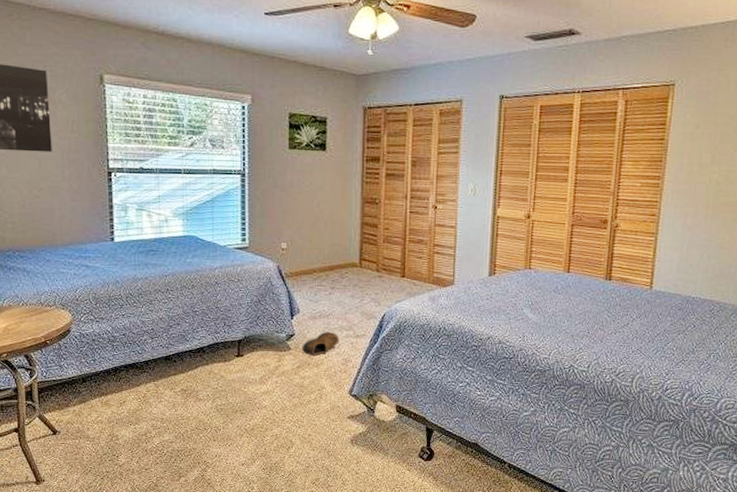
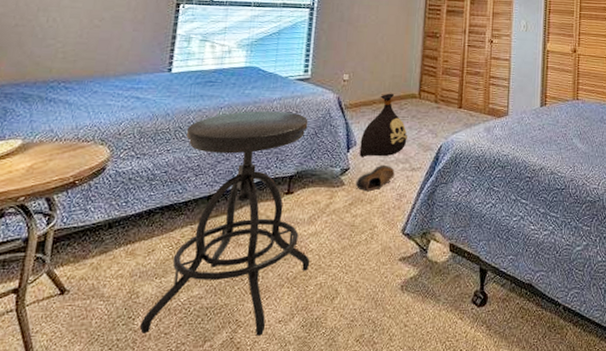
stool: none [124,279,265,475] -> present [140,111,310,336]
bag: none [303,262,350,324] -> present [359,93,407,157]

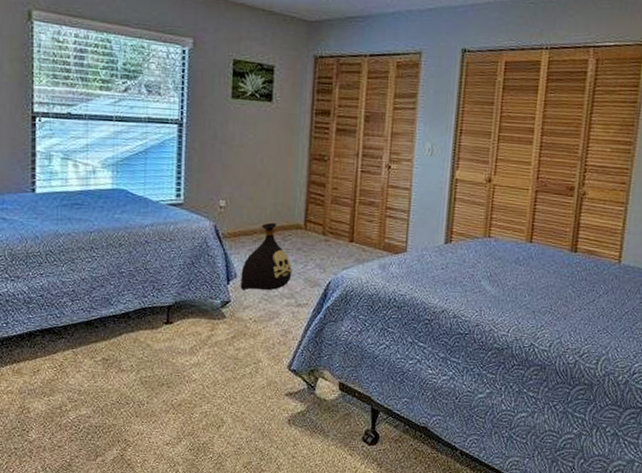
stool: present [140,111,310,336] -> none [35,237,194,455]
shoe: present [355,164,395,192] -> none [237,299,279,326]

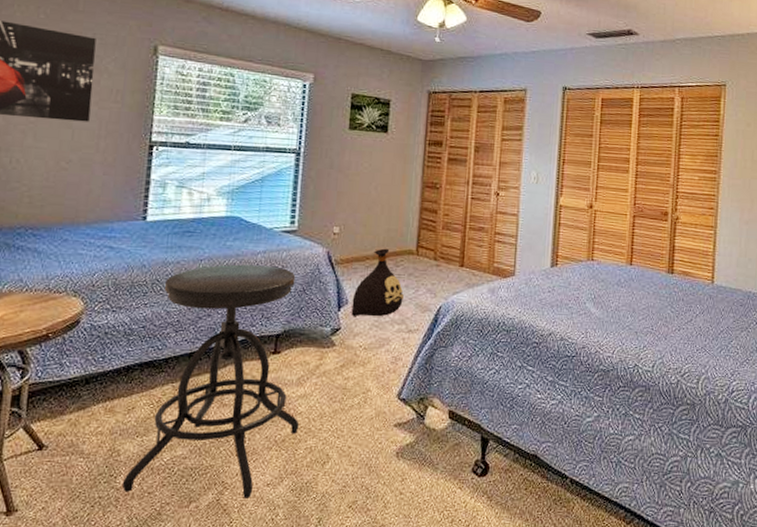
stool: none [35,237,194,455] -> present [123,264,300,498]

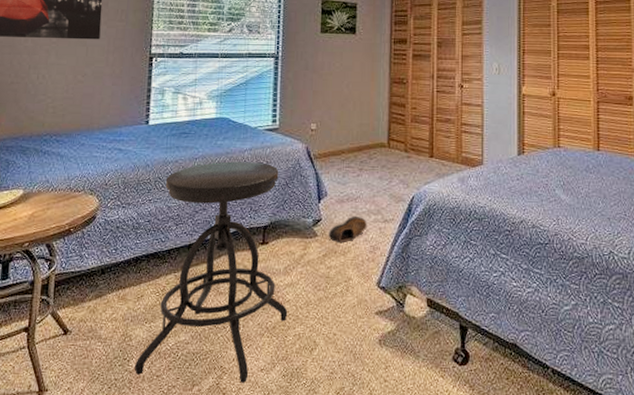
shoe: none [347,325,390,354] -> present [328,216,367,243]
bag: present [351,248,404,317] -> none [330,142,378,208]

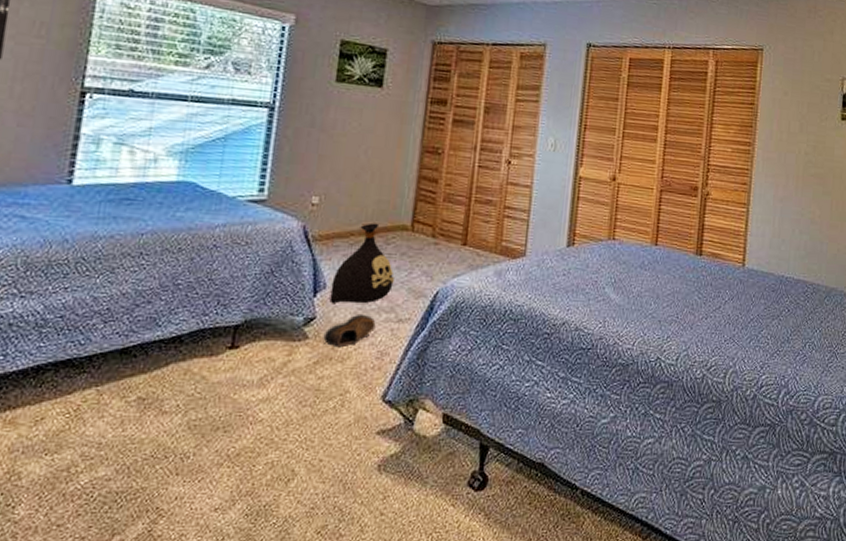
stool: present [135,161,288,383] -> none [22,240,263,528]
bag: none [330,142,378,208] -> present [329,223,394,304]

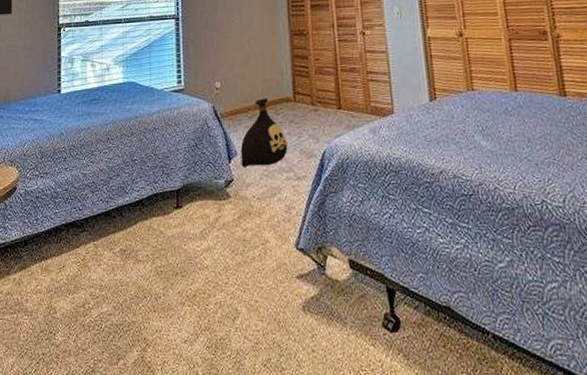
shoe: present [323,313,376,348] -> none [241,174,280,204]

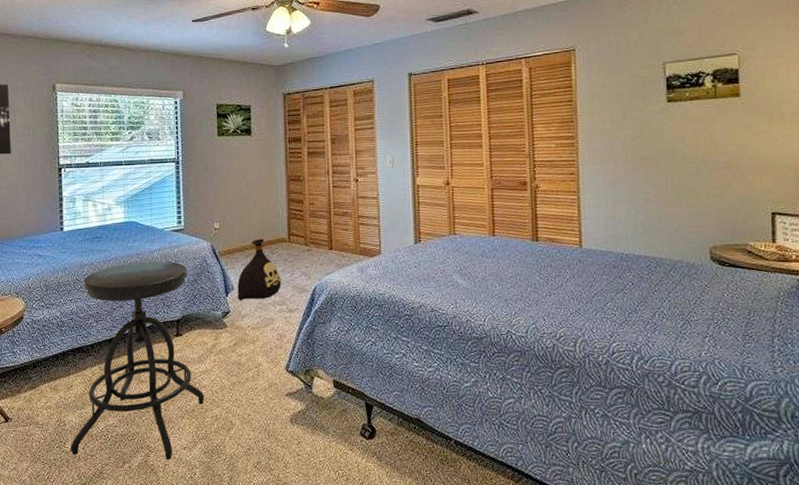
stool: none [61,124,207,356] -> present [71,261,205,460]

